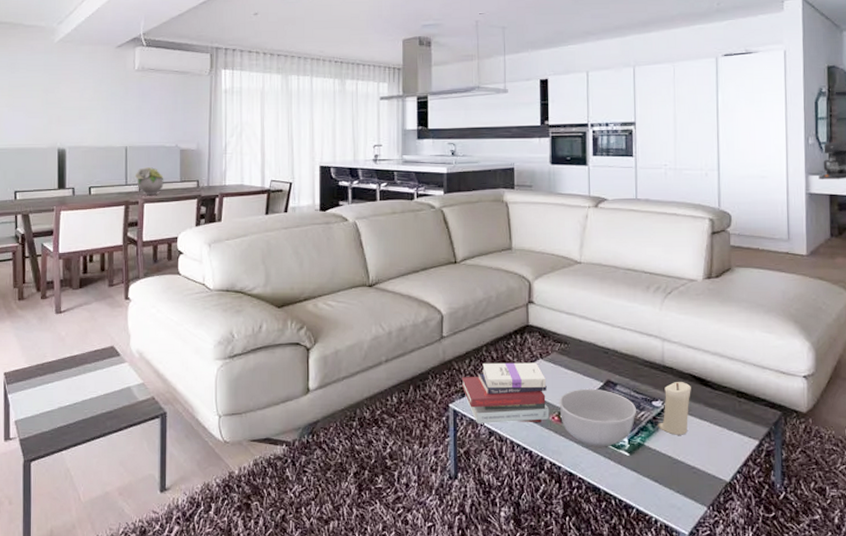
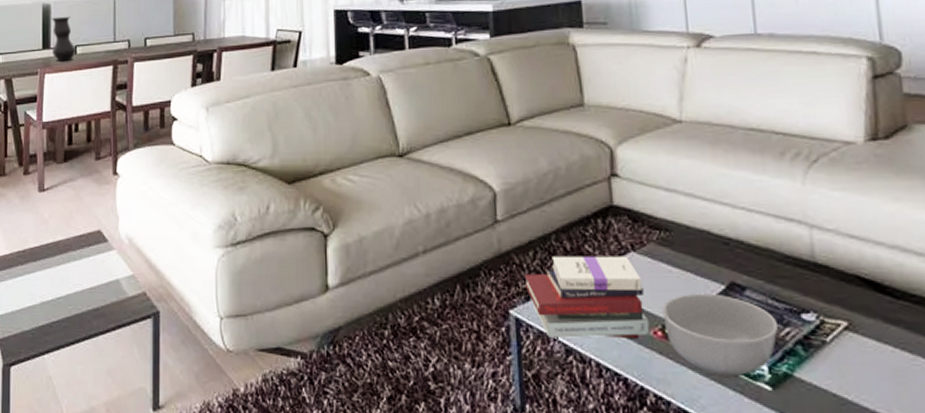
vase: none [66,160,90,200] -> present [51,16,76,61]
flower arrangement: present [135,166,164,195] -> none [124,19,156,52]
candle: present [657,382,691,435] -> none [811,287,861,364]

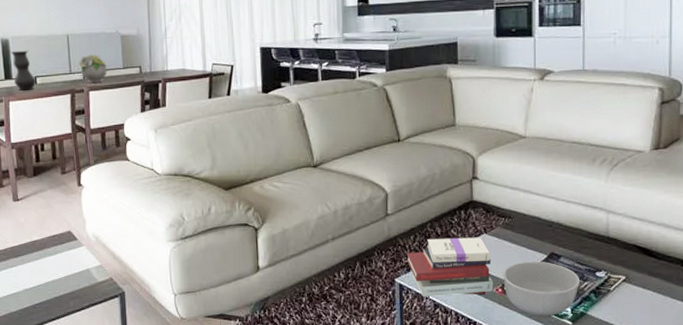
flower arrangement: none [124,19,156,52] -> present [78,54,107,82]

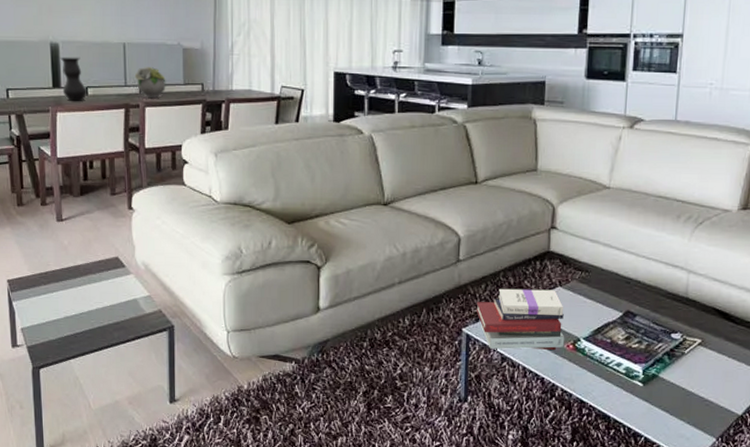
bowl: present [503,261,581,318] -> none [575,318,655,378]

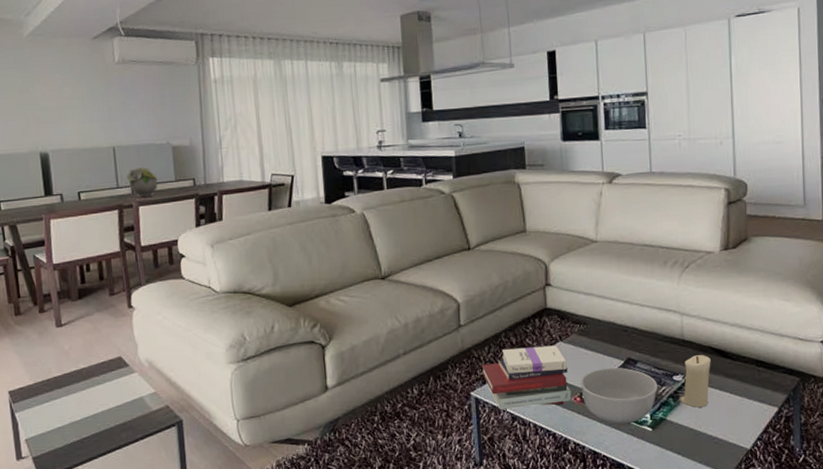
vase: present [60,57,88,101] -> none [50,164,80,207]
bowl: none [575,318,655,378] -> present [580,367,658,426]
candle: none [674,315,713,368] -> present [678,355,711,408]

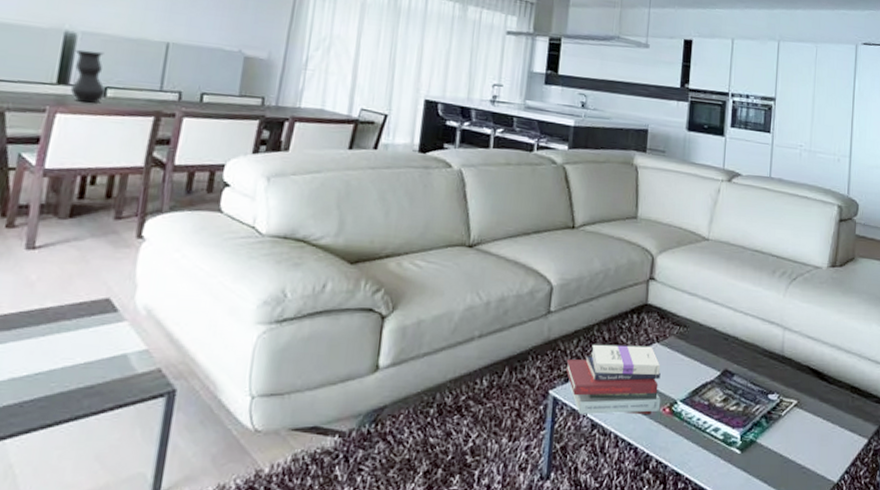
vase: none [50,164,80,207] -> present [70,49,107,103]
flower arrangement: present [126,166,158,197] -> none [174,71,217,108]
bowl: present [580,367,658,426] -> none [672,378,753,445]
candle: present [678,355,711,408] -> none [771,374,808,432]

